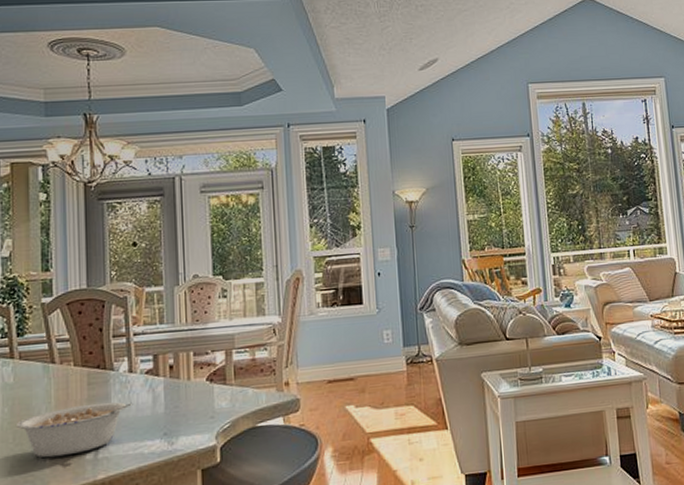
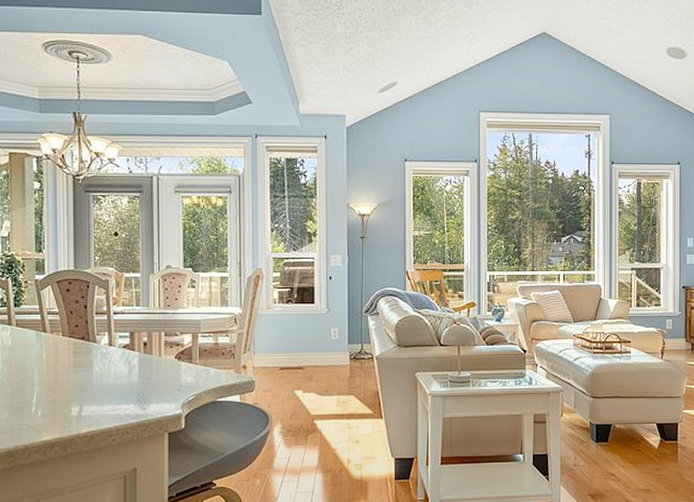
legume: present [15,402,133,458] -> none [13,369,112,411]

